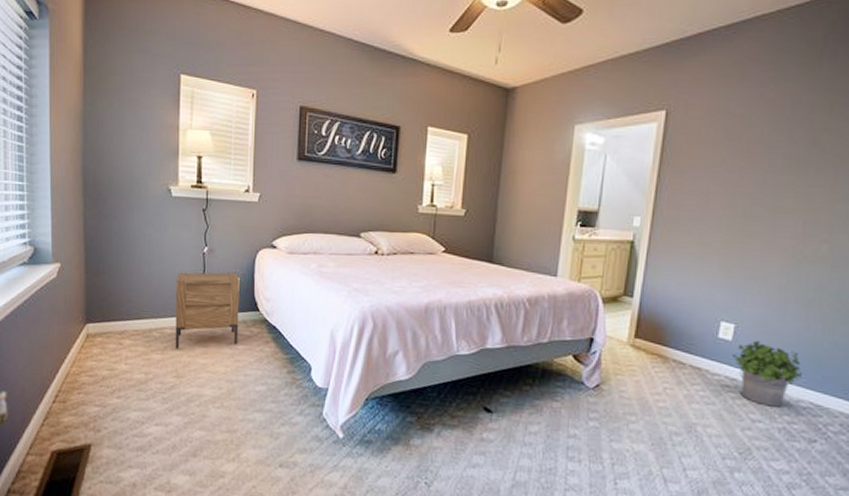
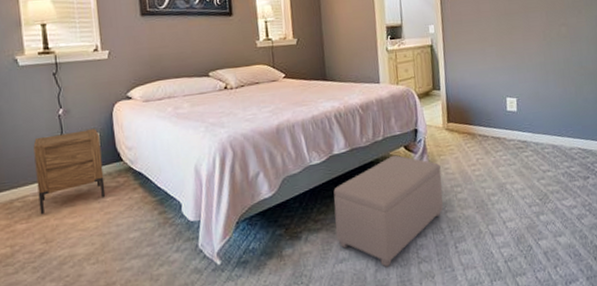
ottoman: none [473,362,615,485] -> present [333,155,443,267]
potted plant: present [732,340,803,407] -> none [519,107,570,158]

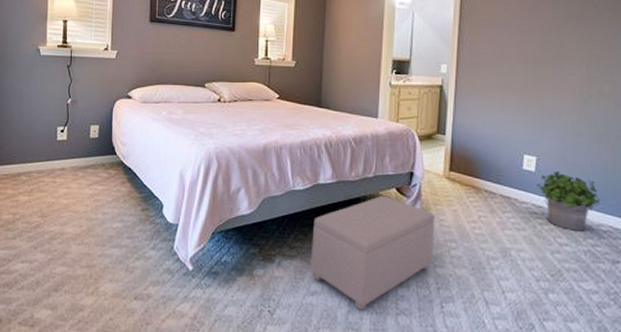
nightstand: present [33,128,106,215] -> none [40,121,99,191]
potted plant: none [519,107,570,158] -> present [536,170,601,231]

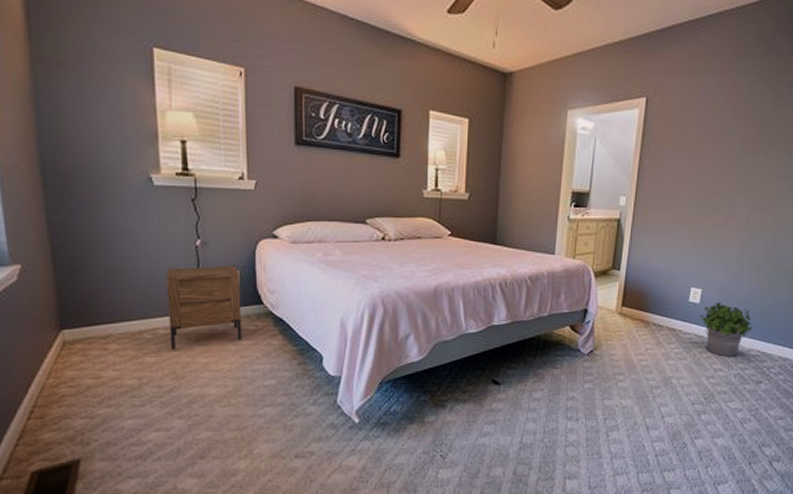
nightstand: none [40,121,99,191] -> present [166,266,243,350]
ottoman: present [310,195,435,311] -> none [483,333,606,446]

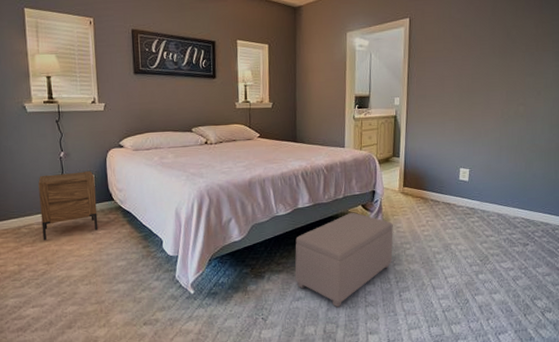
ottoman: none [483,333,606,446] -> present [295,212,393,308]
potted plant: present [699,301,753,357] -> none [469,178,516,225]

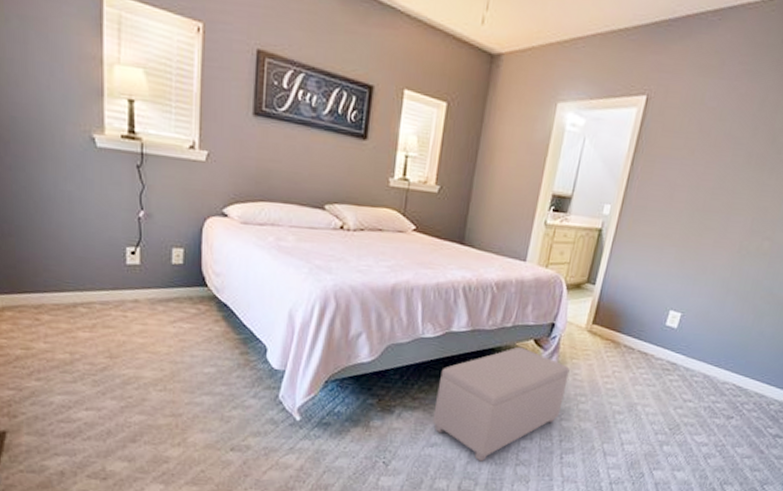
nightstand: present [38,171,99,241] -> none [105,238,184,327]

